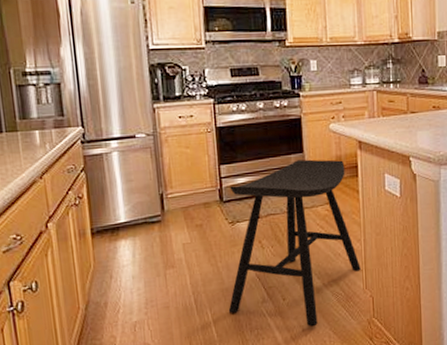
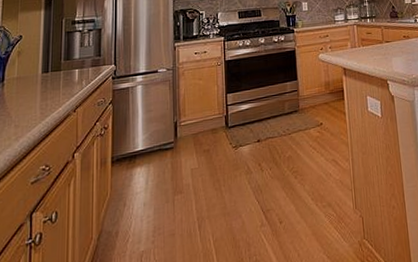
stool: present [228,159,361,327] -> none [229,85,350,252]

